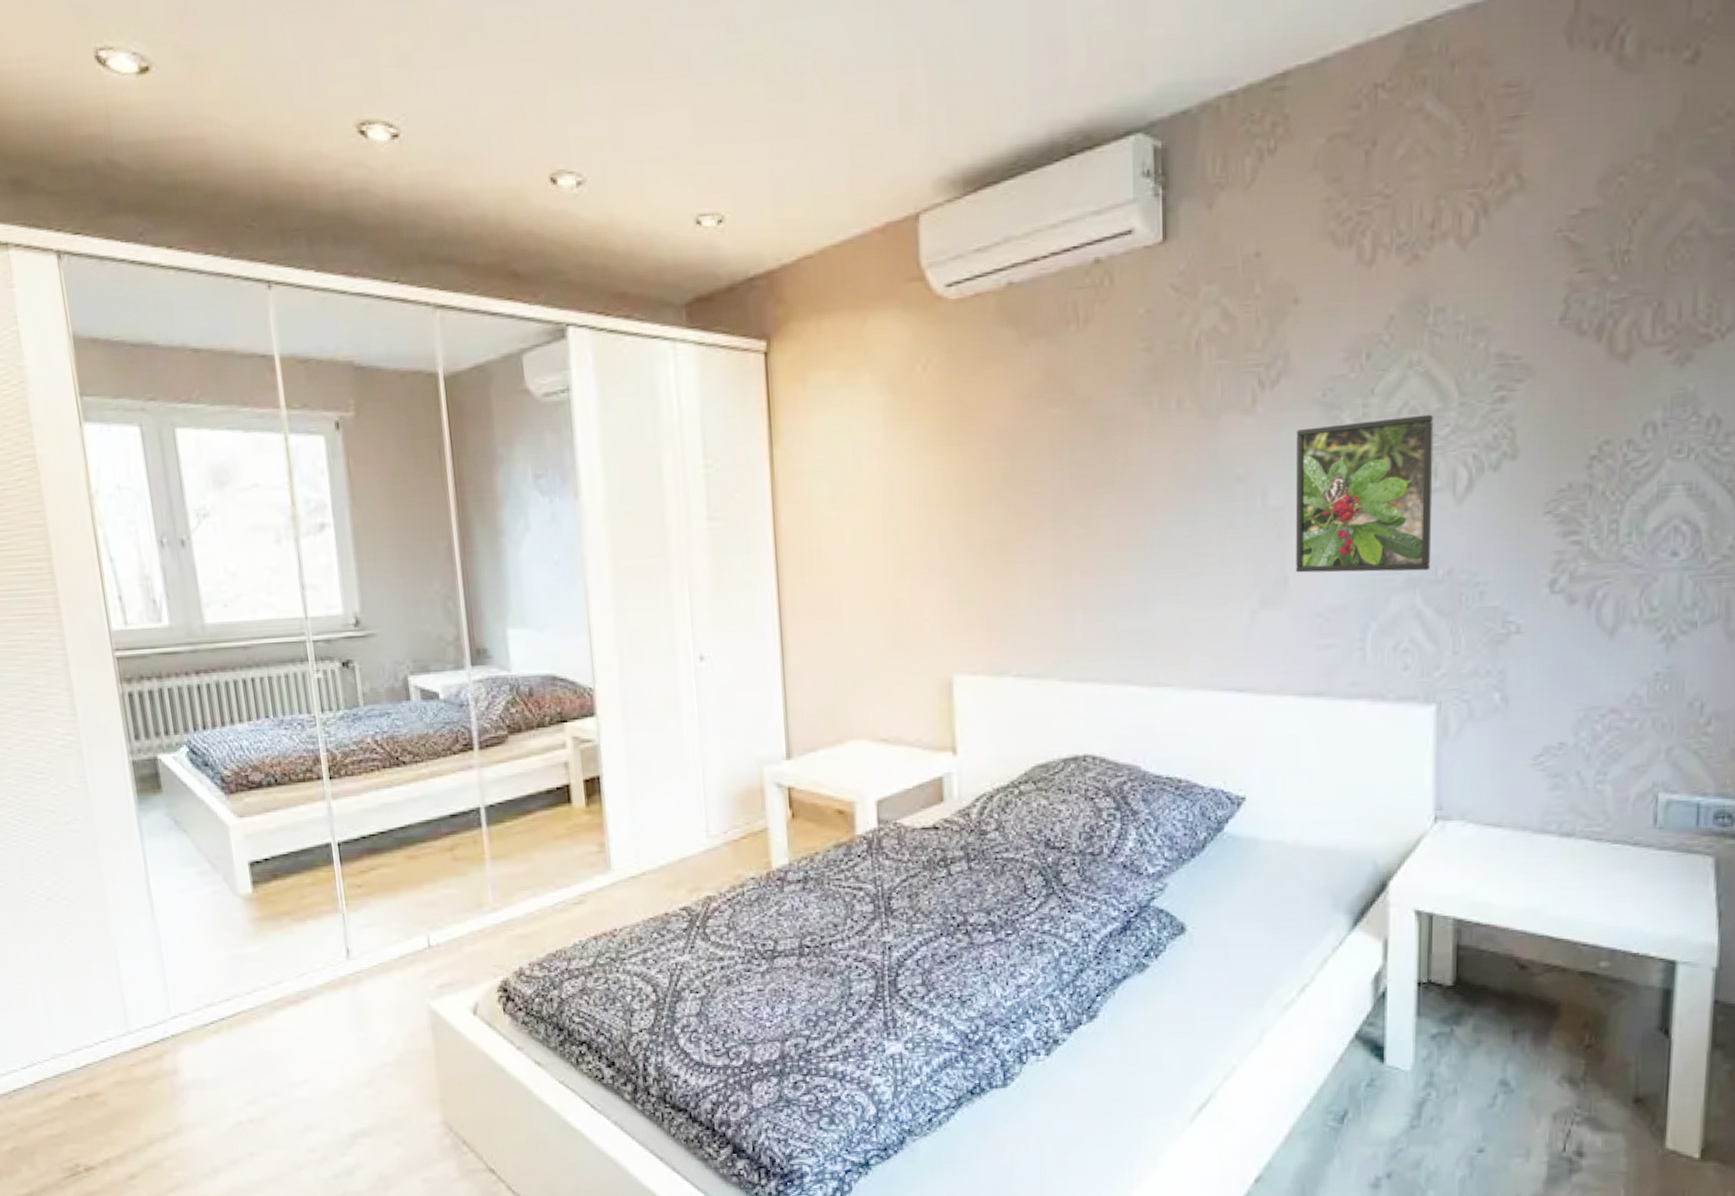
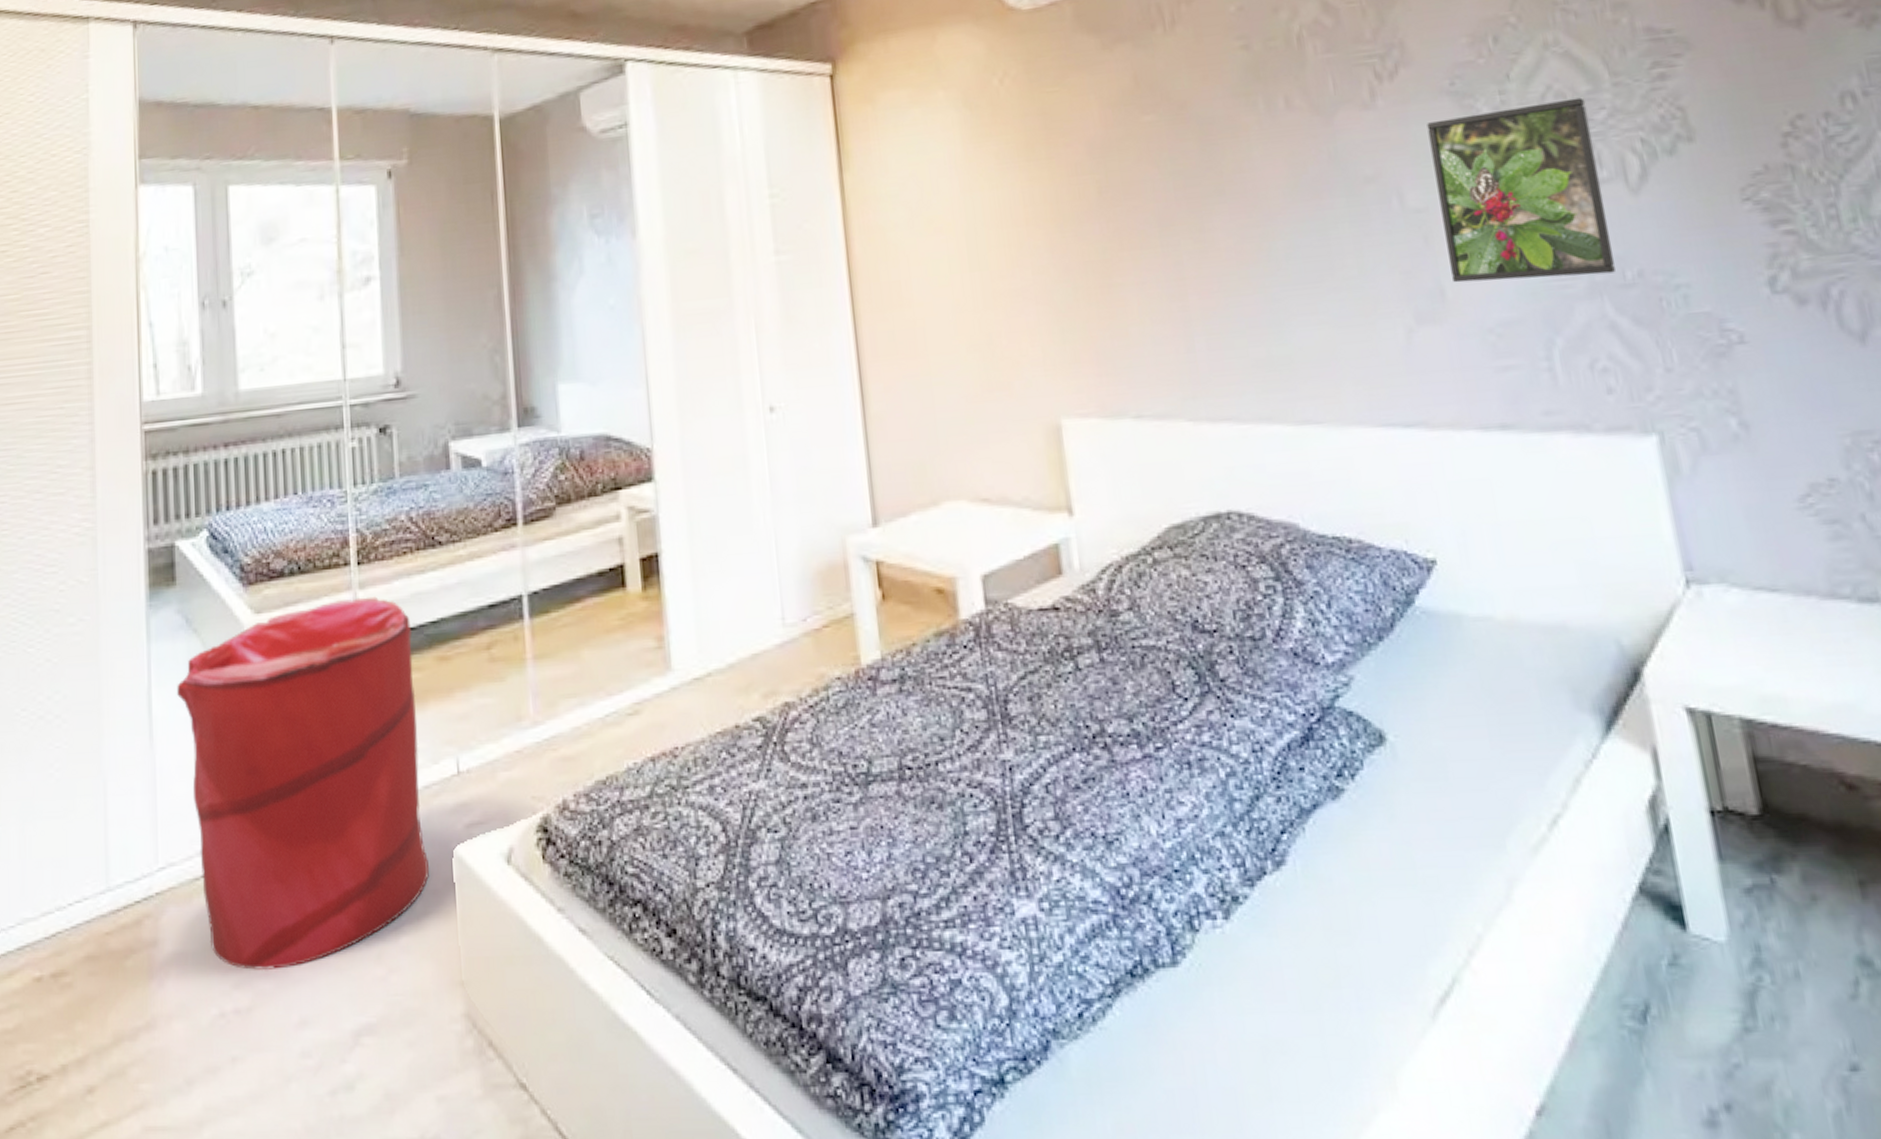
laundry hamper: none [172,805,408,1092] -> present [176,596,430,971]

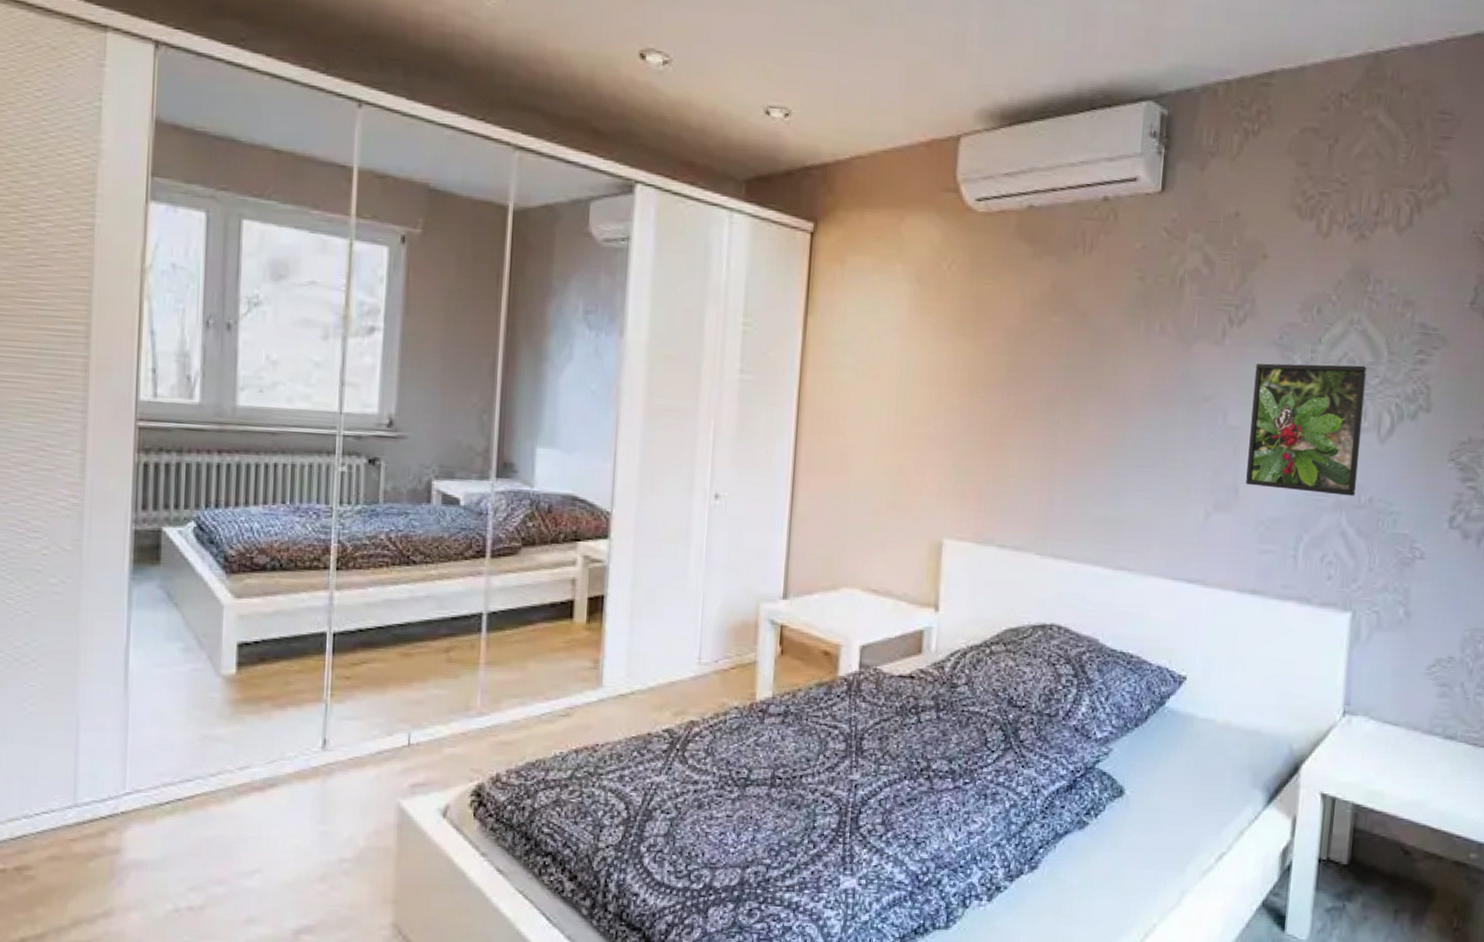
laundry hamper: present [176,596,430,971] -> none [153,595,380,880]

